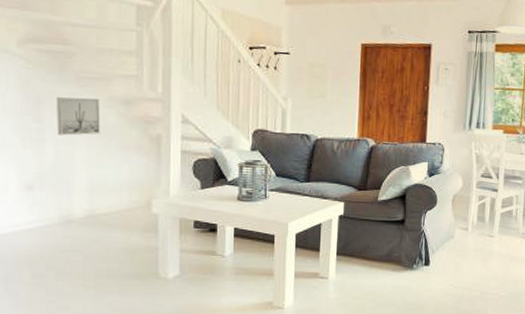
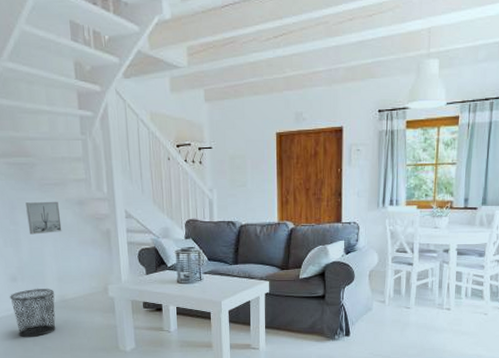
waste bin: none [22,199,81,260] -> present [10,288,56,338]

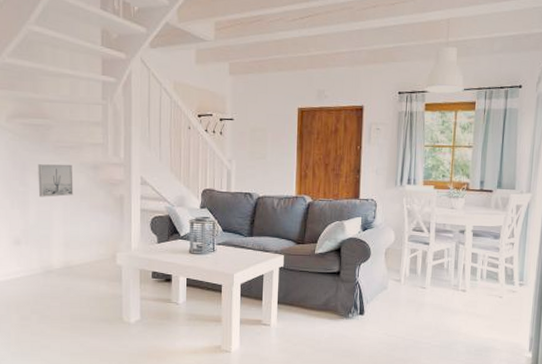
waste bin: present [10,288,56,338] -> none [11,252,59,305]

